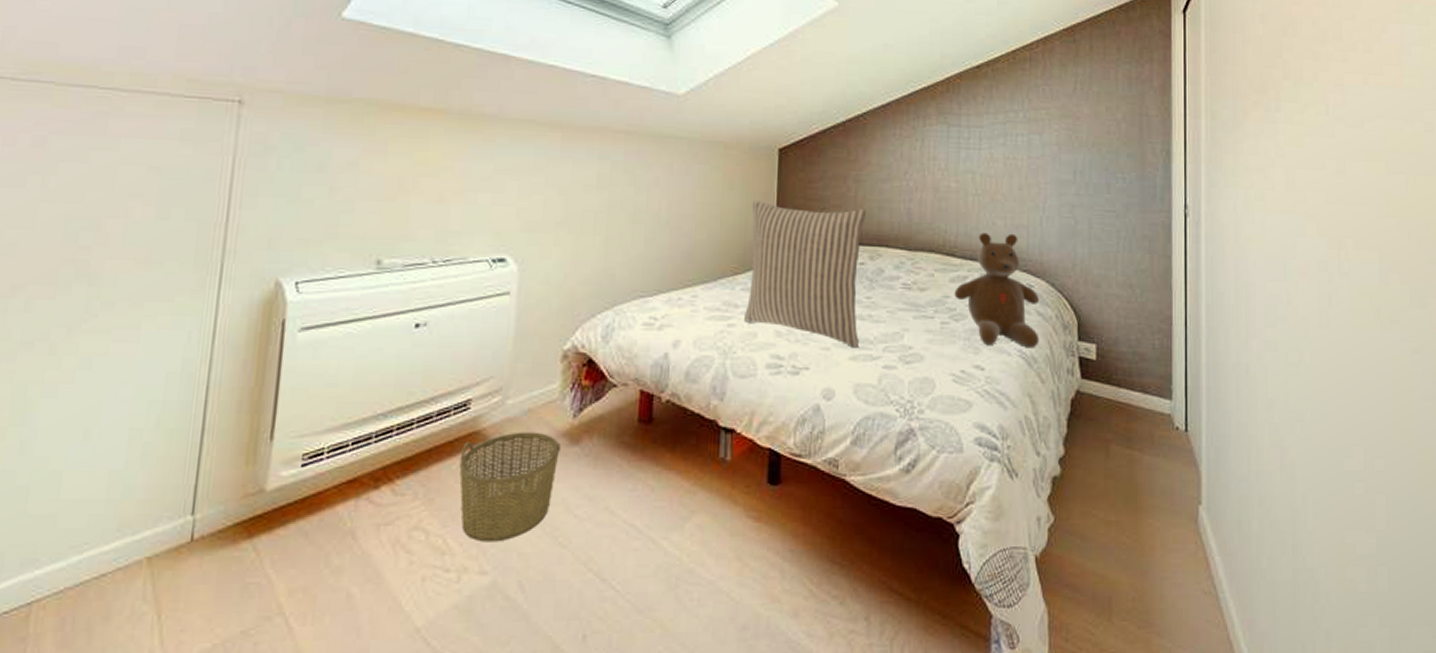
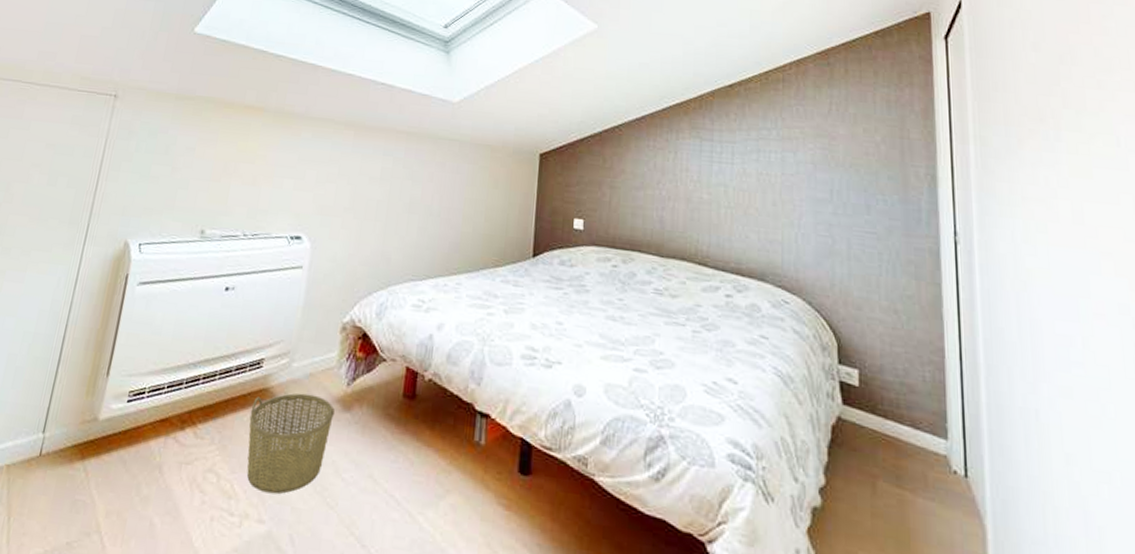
pillow: present [743,201,866,348] -> none [502,200,620,348]
stuffed bear: present [954,232,1040,348] -> none [706,244,796,367]

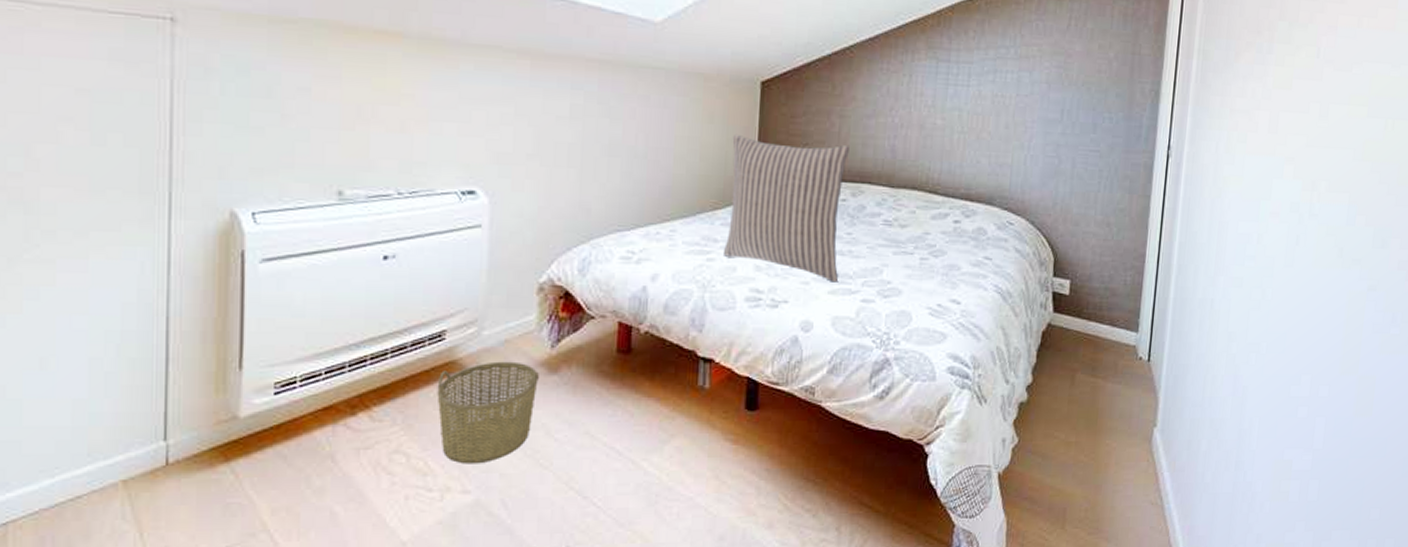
pillow: none [502,200,620,348] -> present [722,135,849,282]

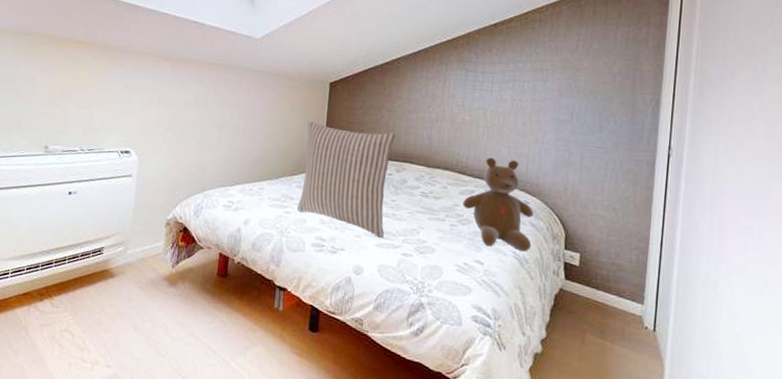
basket: present [437,361,539,464] -> none [94,273,163,347]
stuffed bear: none [934,170,1019,284] -> present [462,157,534,252]

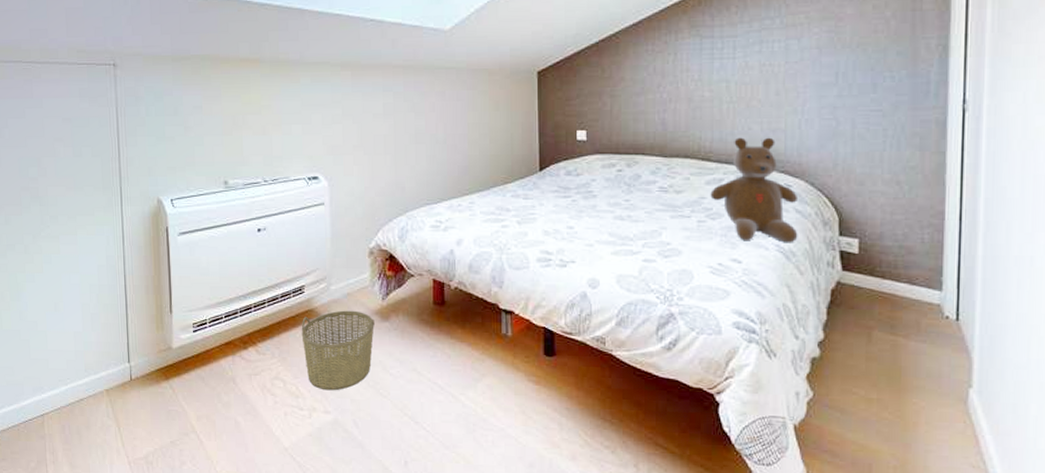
basket: none [94,273,163,347] -> present [301,310,375,391]
pillow: present [297,121,395,238] -> none [515,119,621,244]

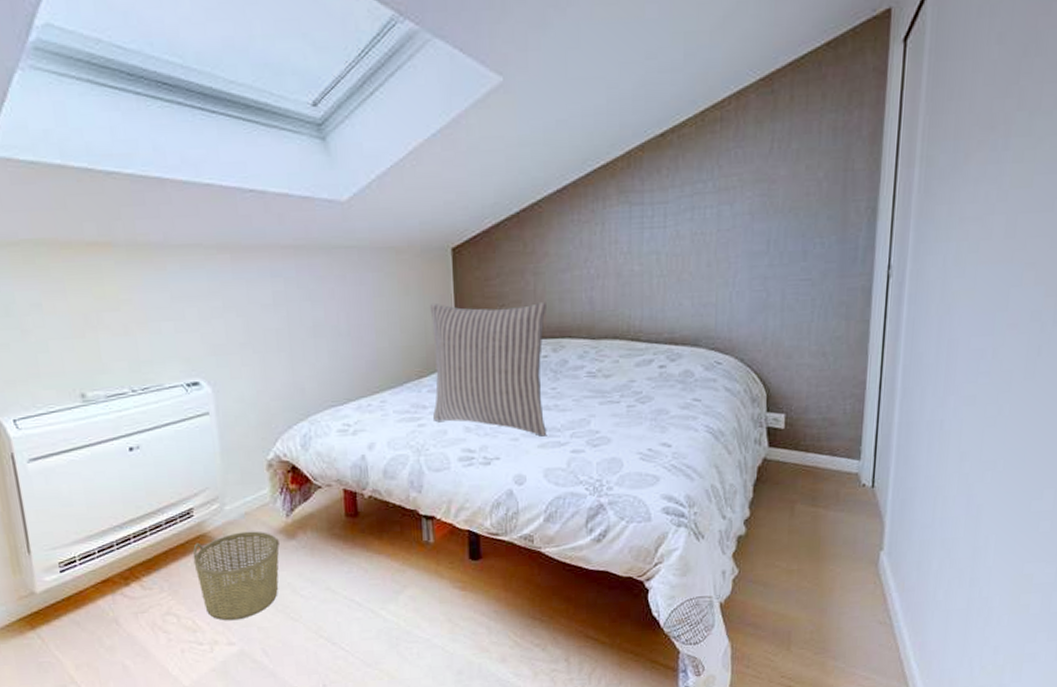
pillow: none [515,119,621,244] -> present [429,303,546,437]
stuffed bear: present [710,137,799,243] -> none [640,312,728,423]

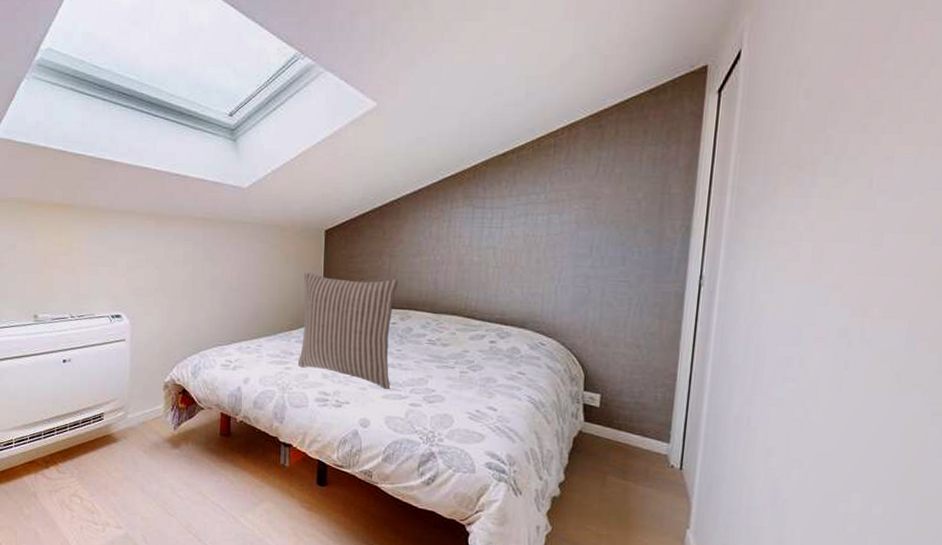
basket: present [193,531,280,621] -> none [99,437,166,509]

